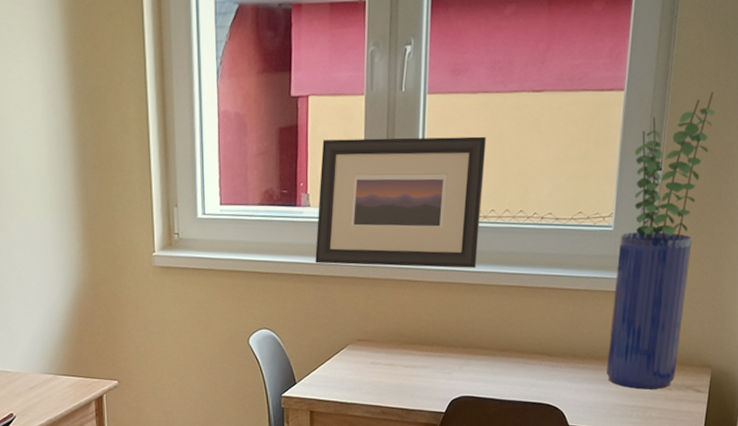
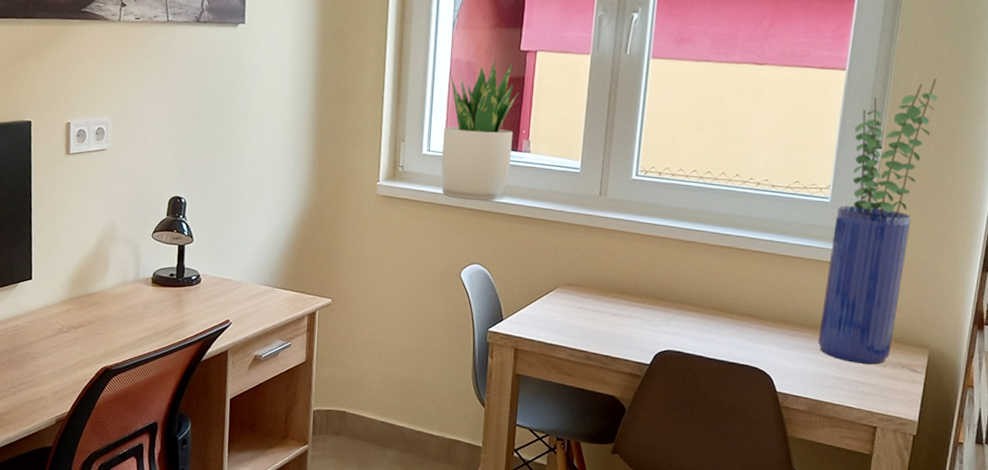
planter: none [218,110,293,263] -> present [441,60,519,201]
picture frame: present [315,136,487,269] -> none [531,92,707,226]

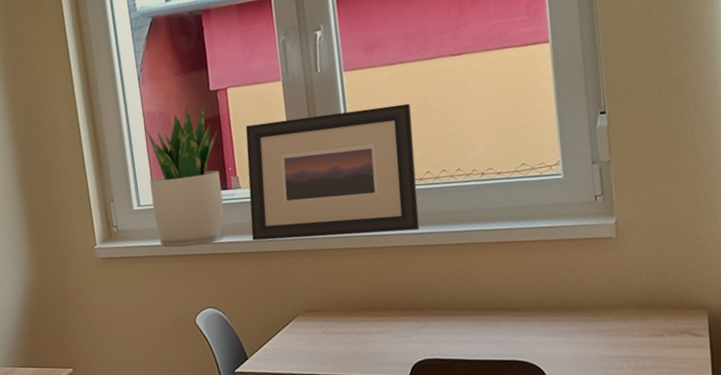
picture frame: none [531,92,707,226] -> present [245,103,420,241]
vase: present [818,78,938,365] -> none [572,31,666,338]

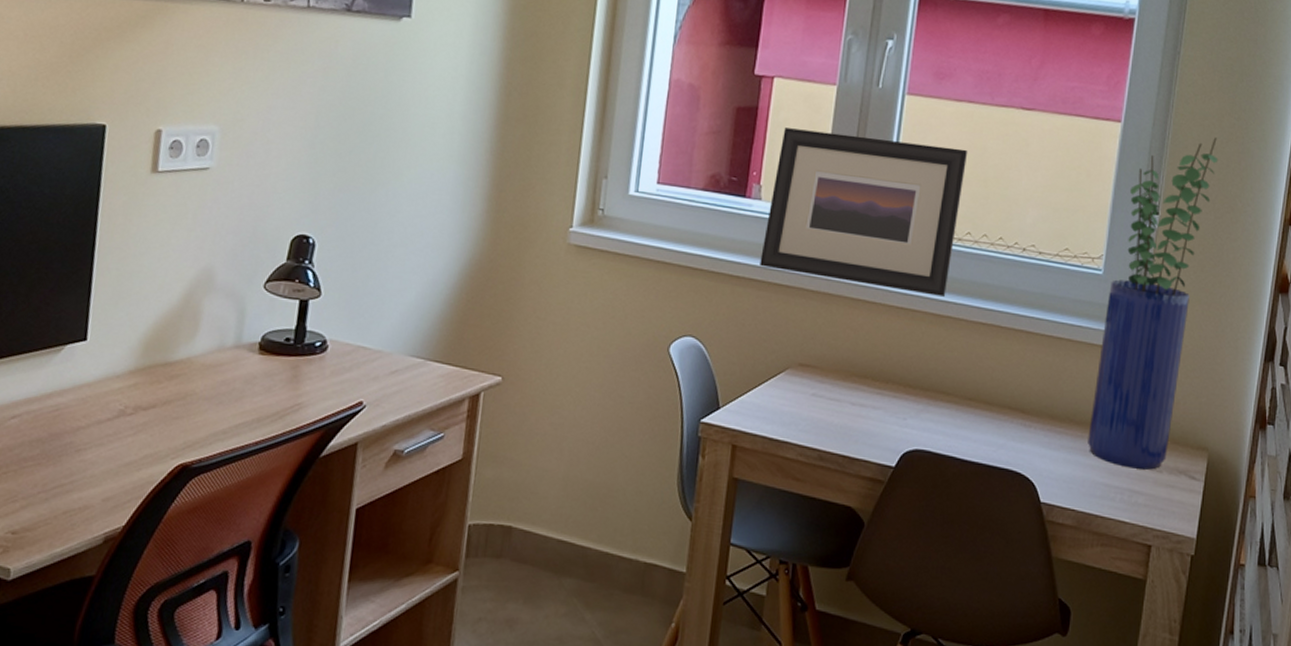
planter: present [146,104,225,248] -> none [650,85,751,258]
vase: none [572,31,666,338] -> present [1088,137,1219,470]

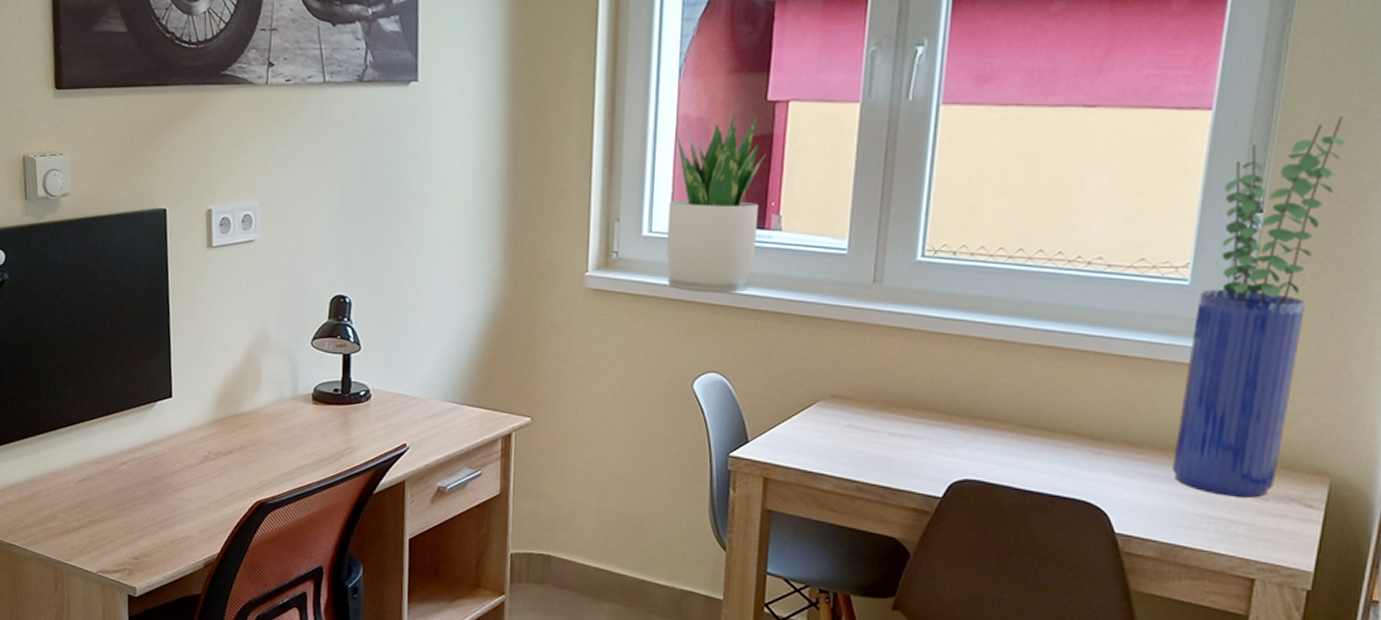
planter: none [650,85,751,258] -> present [666,115,766,294]
picture frame: present [760,127,968,298] -> none [783,153,1018,321]

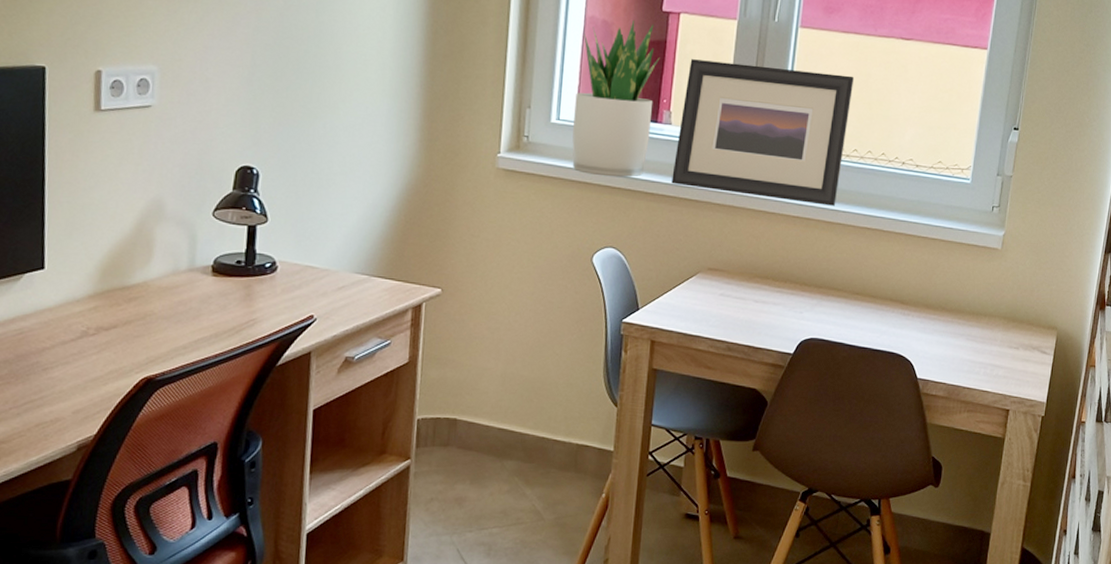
picture frame: none [783,153,1018,321] -> present [671,59,855,207]
vase: present [1172,116,1346,498] -> none [957,62,1070,347]

